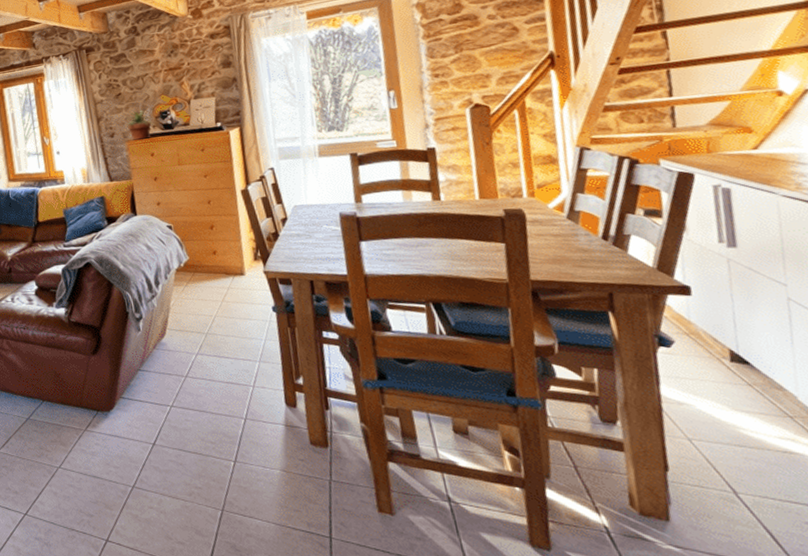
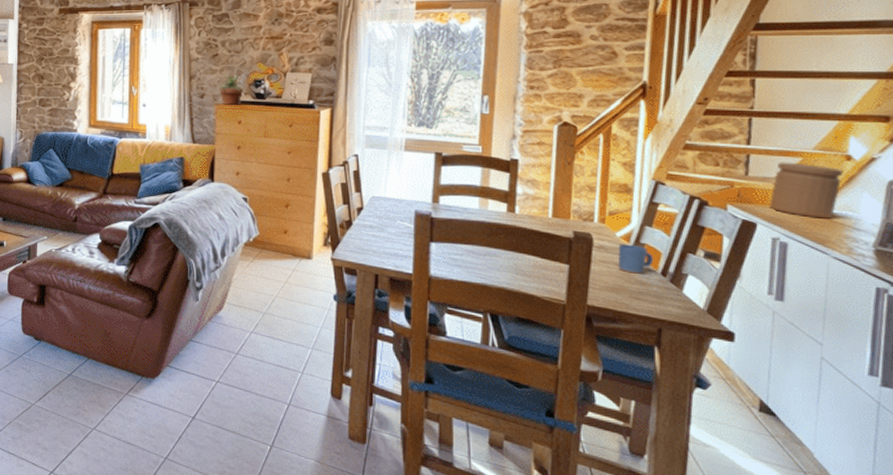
mug: none [552,213,592,243] -> present [618,244,654,274]
jar: none [703,105,778,160] -> present [769,162,844,219]

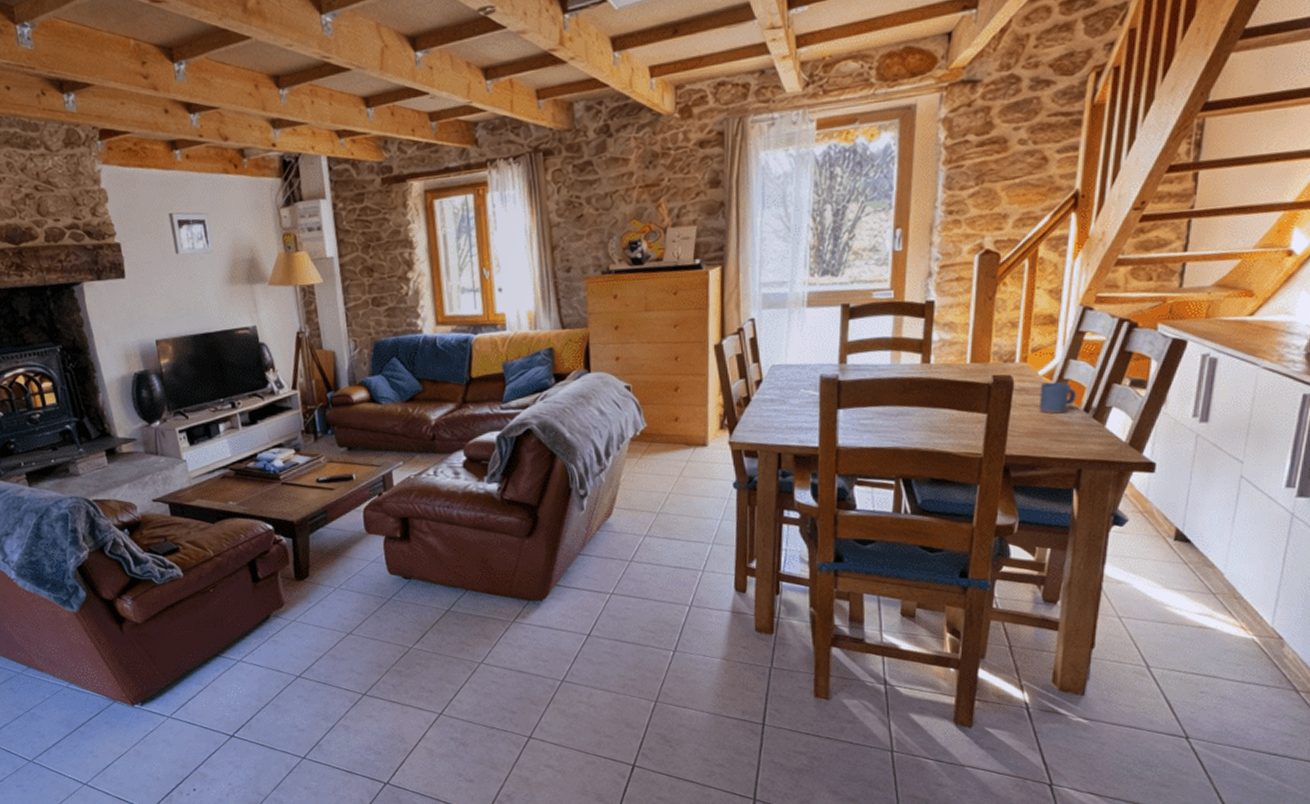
potted plant: present [218,75,245,106] -> none [587,239,619,278]
jar: present [769,162,844,219] -> none [1202,265,1283,327]

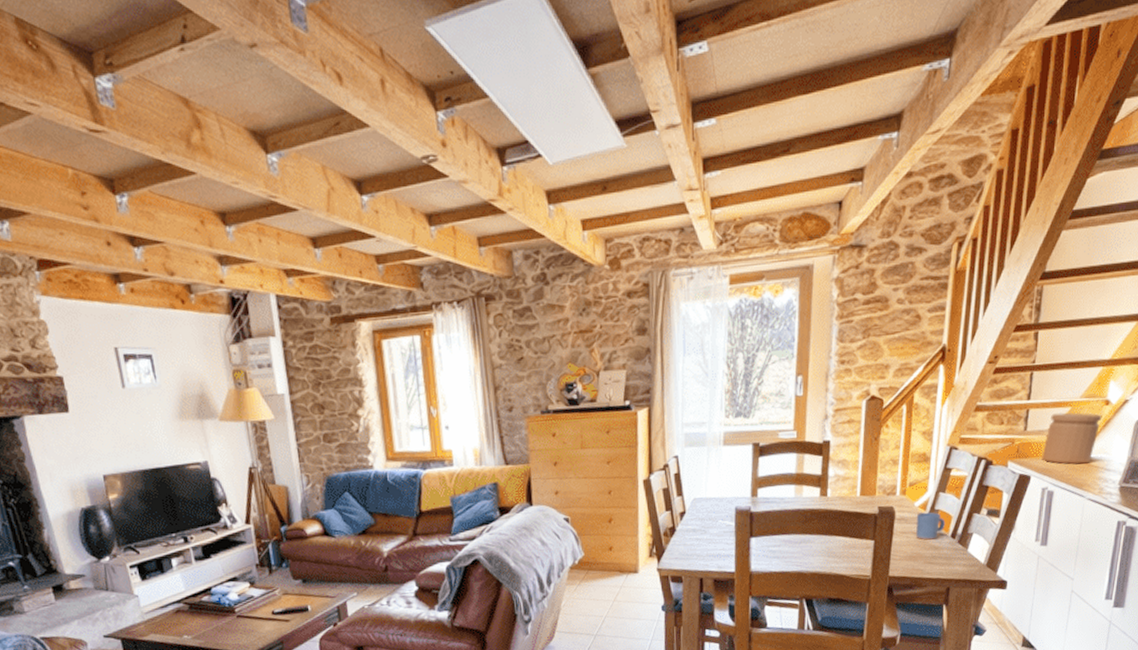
jar: none [1202,265,1283,327] -> present [1042,412,1102,465]

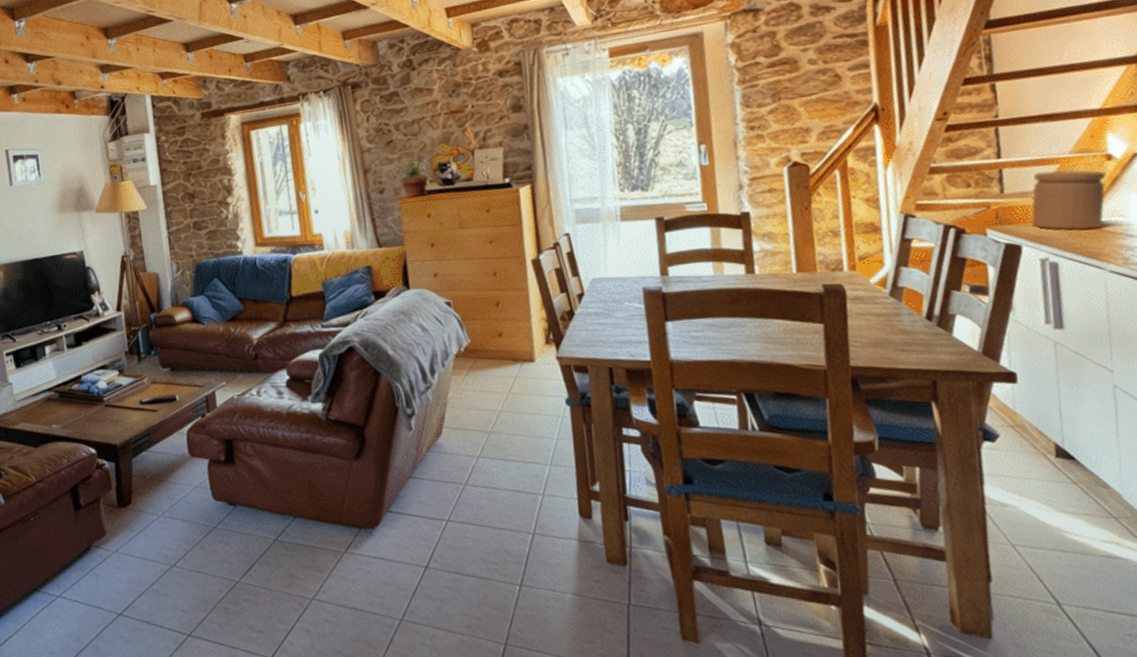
potted plant: none [527,380,557,417] -> present [399,161,430,198]
mug: present [916,512,946,540] -> none [874,289,916,323]

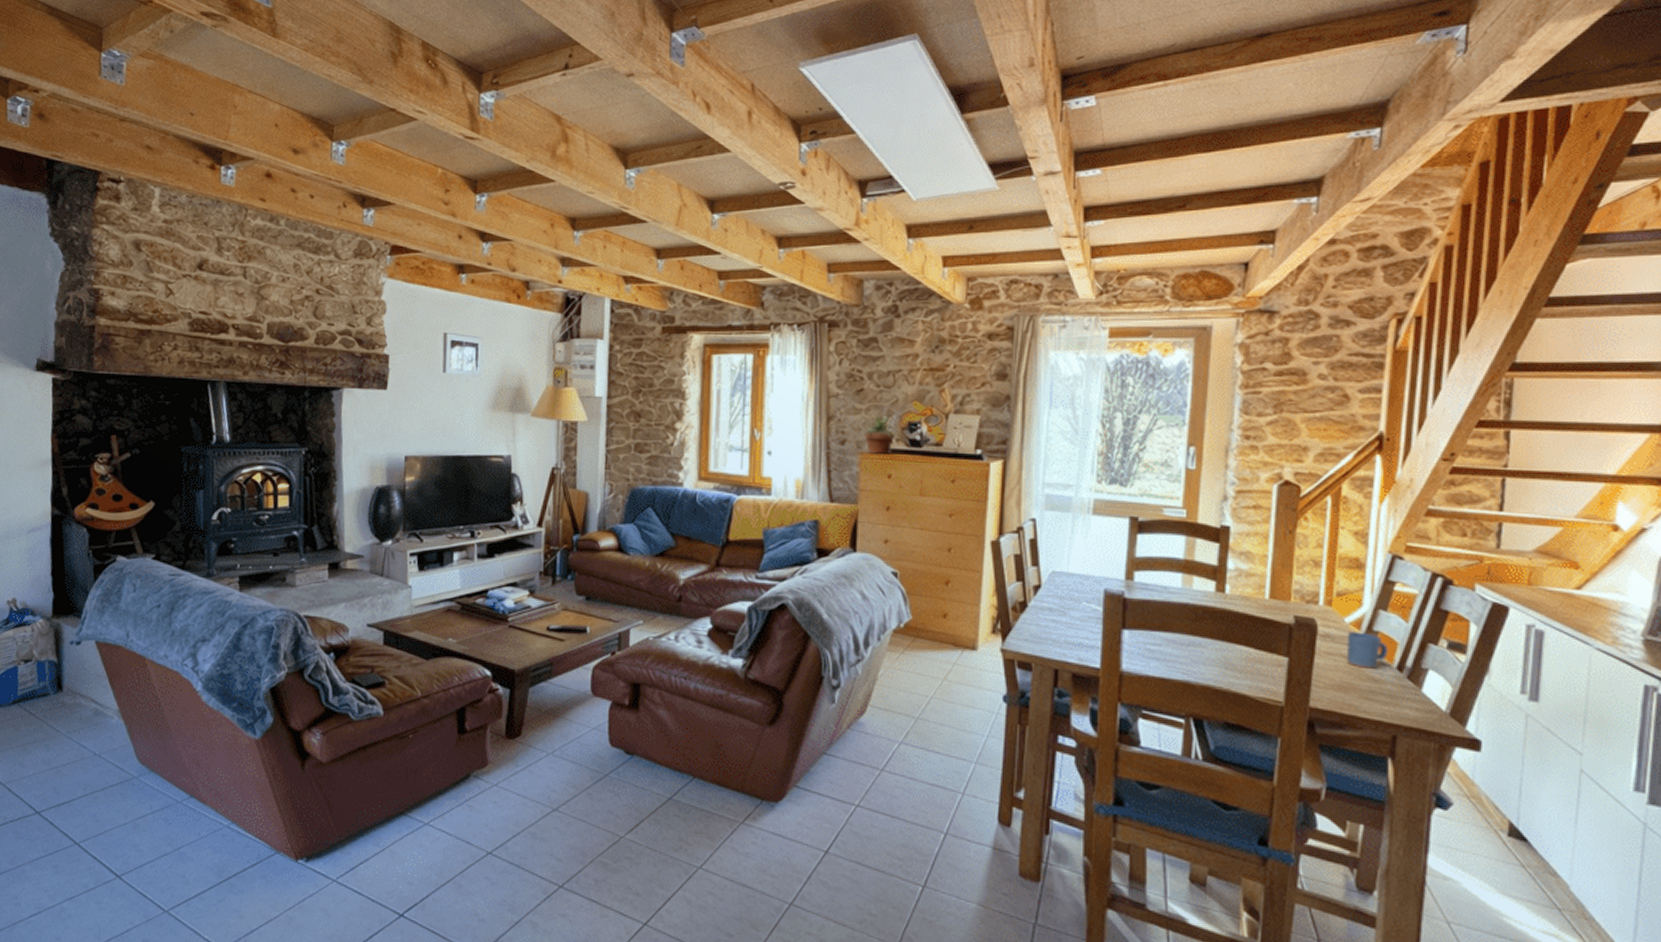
mug: none [874,289,916,323] -> present [1347,631,1389,669]
jar: present [1031,170,1107,231] -> none [1524,532,1610,602]

